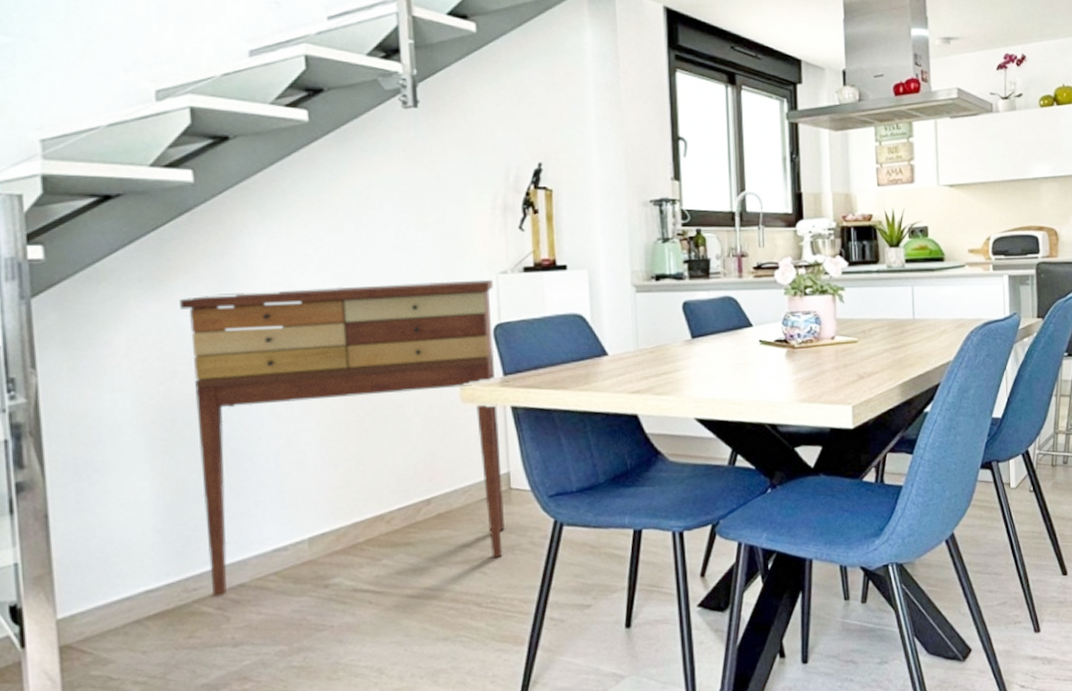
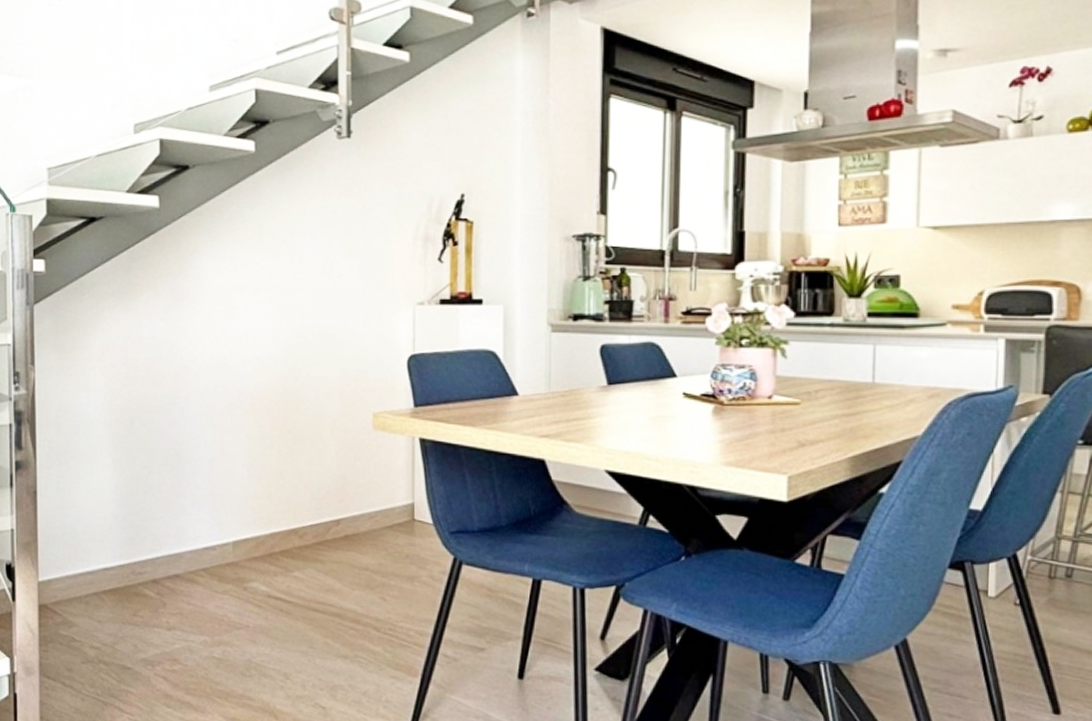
console table: present [180,279,504,597] -> none [142,309,410,587]

